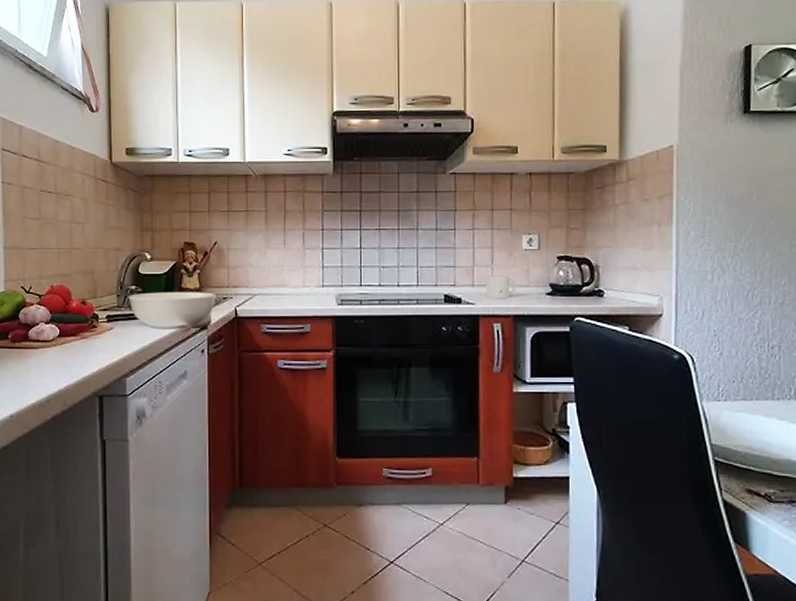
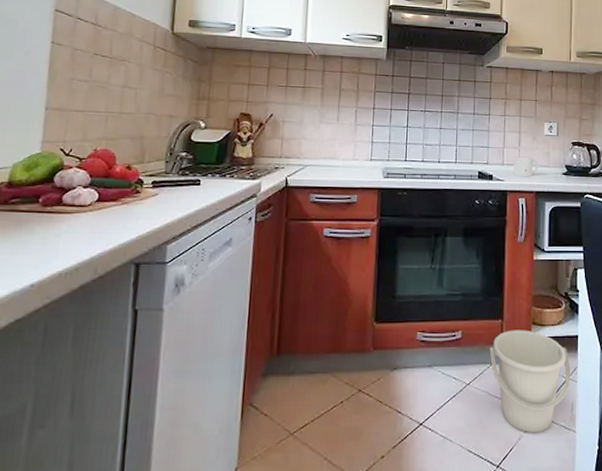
bowl: present [128,292,217,329] -> none [177,159,269,197]
bucket: none [464,468,562,580] -> present [489,330,571,434]

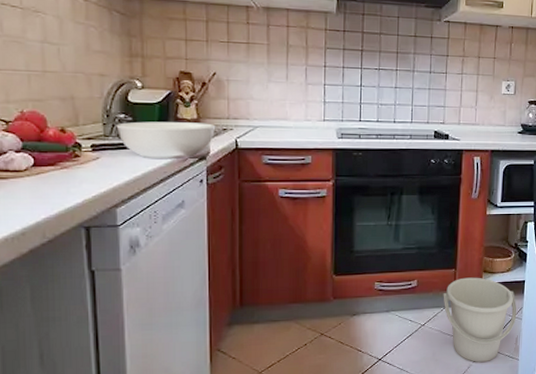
bowl: none [177,159,269,197] -> present [116,121,216,160]
mug: present [513,156,539,178] -> none [469,116,495,137]

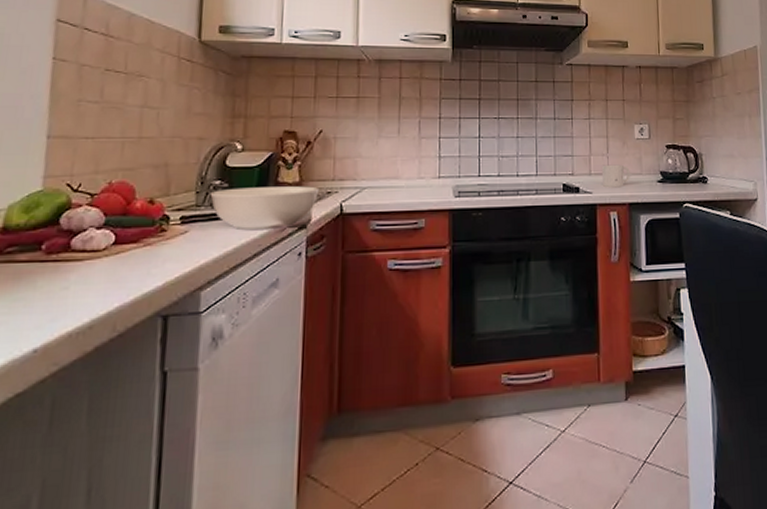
bucket: present [443,277,517,363] -> none [585,363,680,484]
mug: none [469,116,495,137] -> present [601,164,631,188]

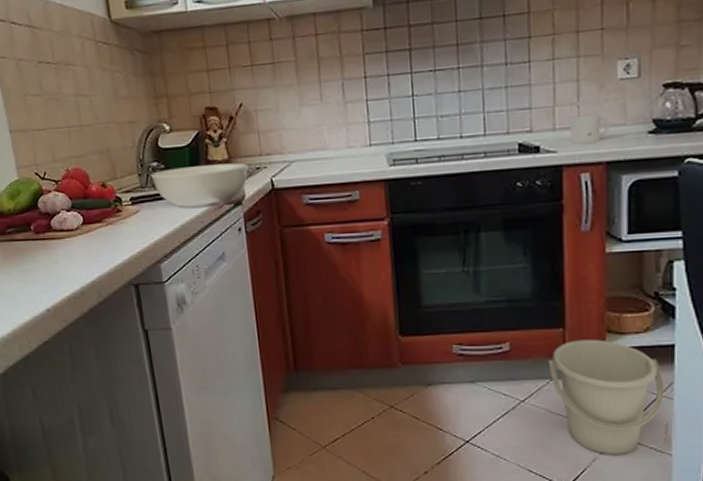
bucket: none [585,363,680,484] -> present [548,339,665,456]

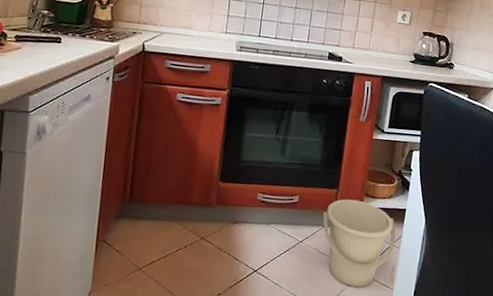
bowl: present [150,162,249,209] -> none [39,18,127,57]
mug: present [569,114,610,145] -> none [362,41,388,63]

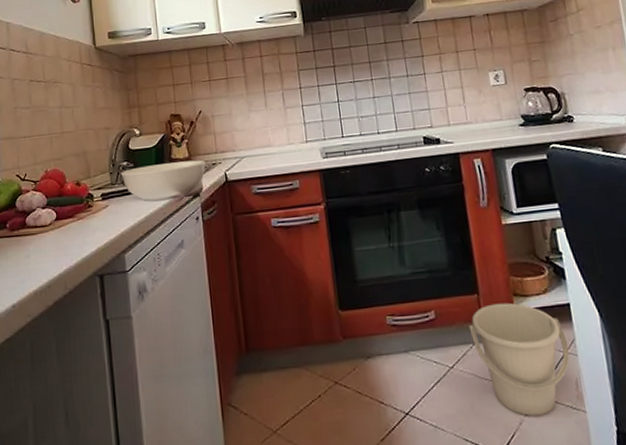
bowl: none [39,18,127,57] -> present [120,160,206,203]

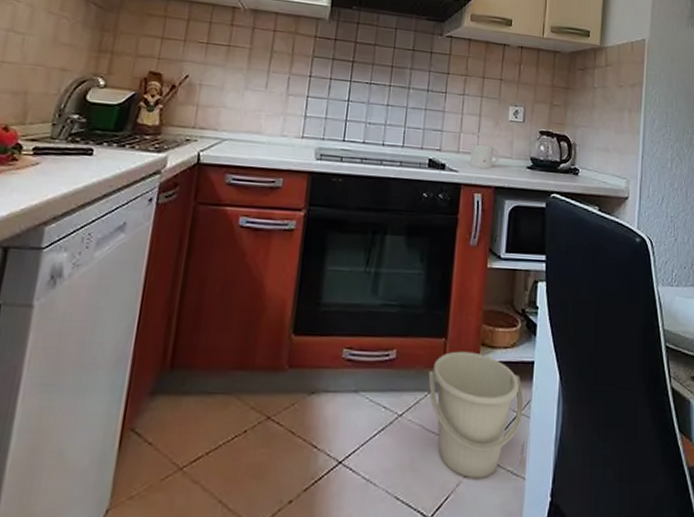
bowl: present [120,160,206,203] -> none [66,124,179,172]
mug: none [459,112,491,137] -> present [469,143,500,170]

